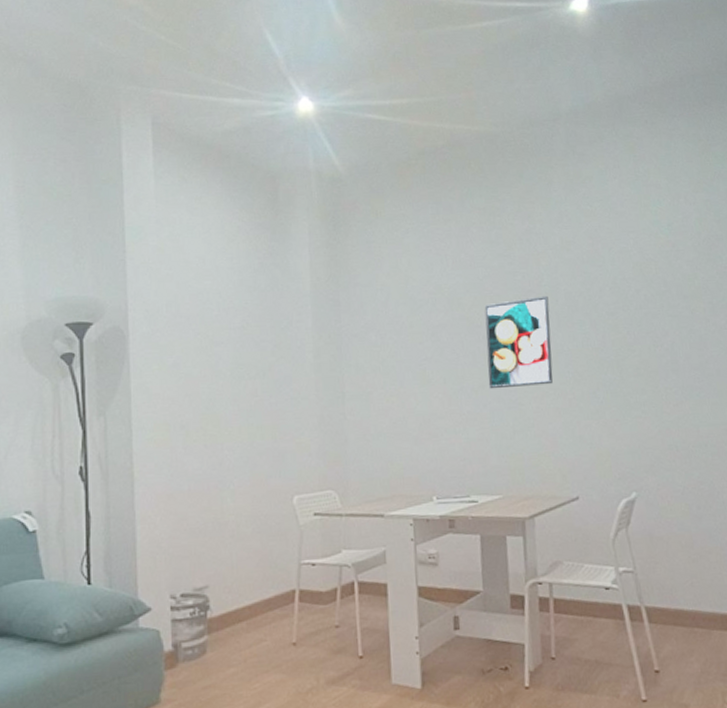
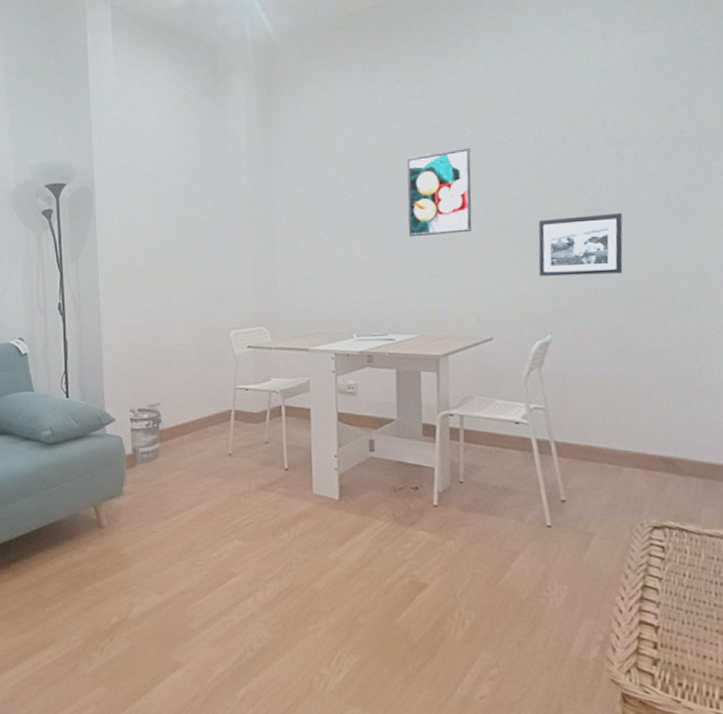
picture frame: none [618,365,700,431] -> present [538,212,623,276]

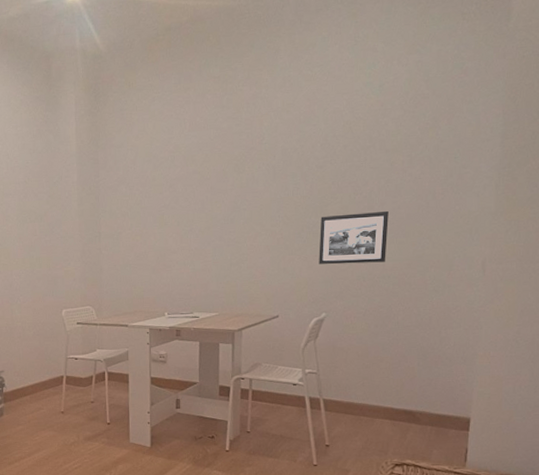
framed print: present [407,147,472,237] -> none [213,152,268,230]

